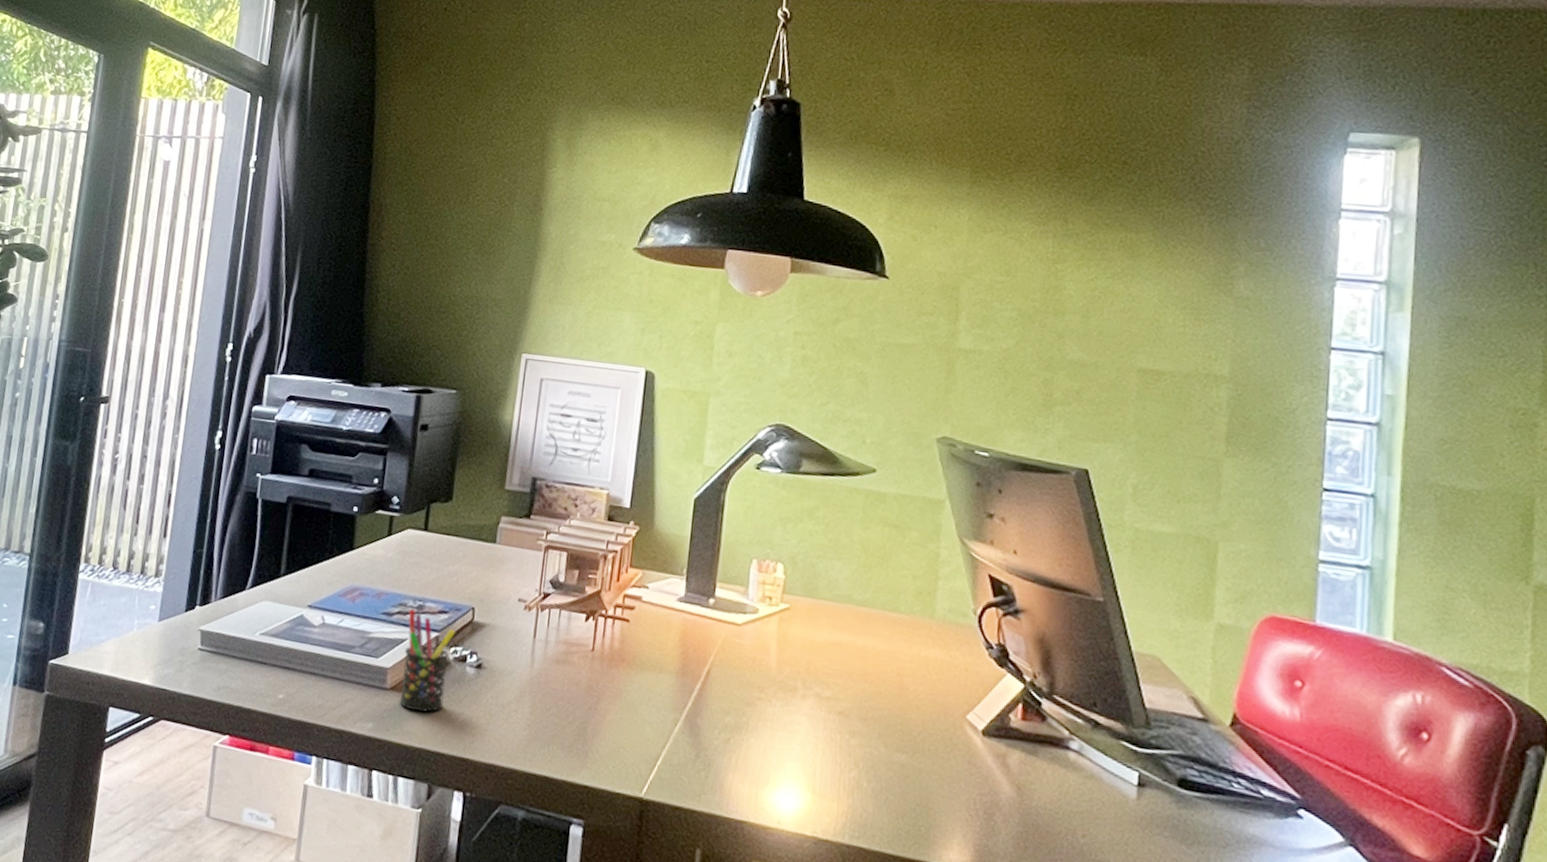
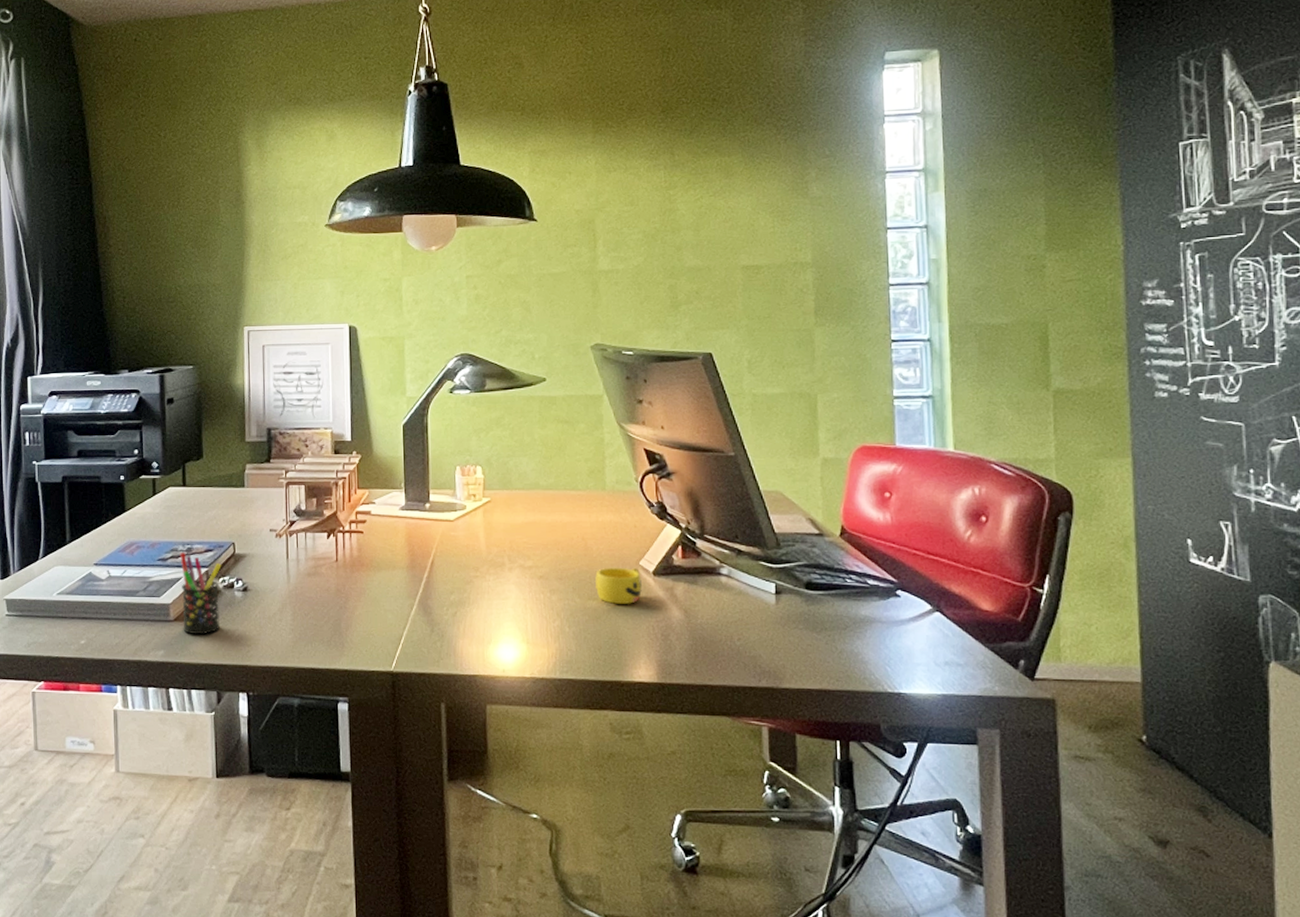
cup: none [906,715,967,767] -> present [594,567,642,604]

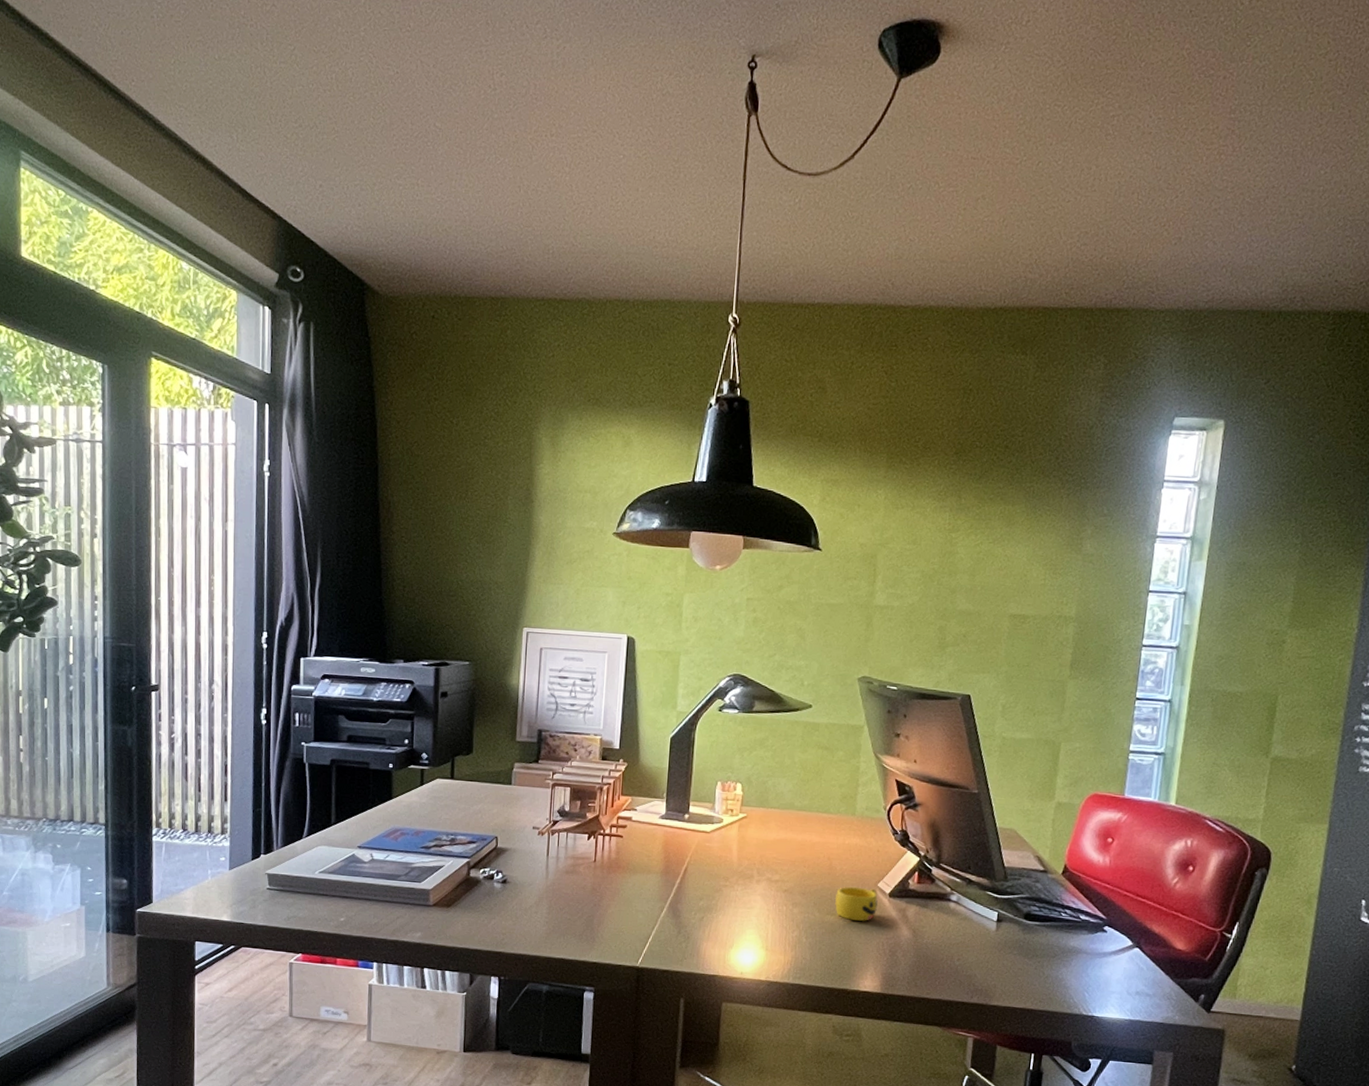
pen holder: present [180,553,222,635] -> none [441,842,483,921]

